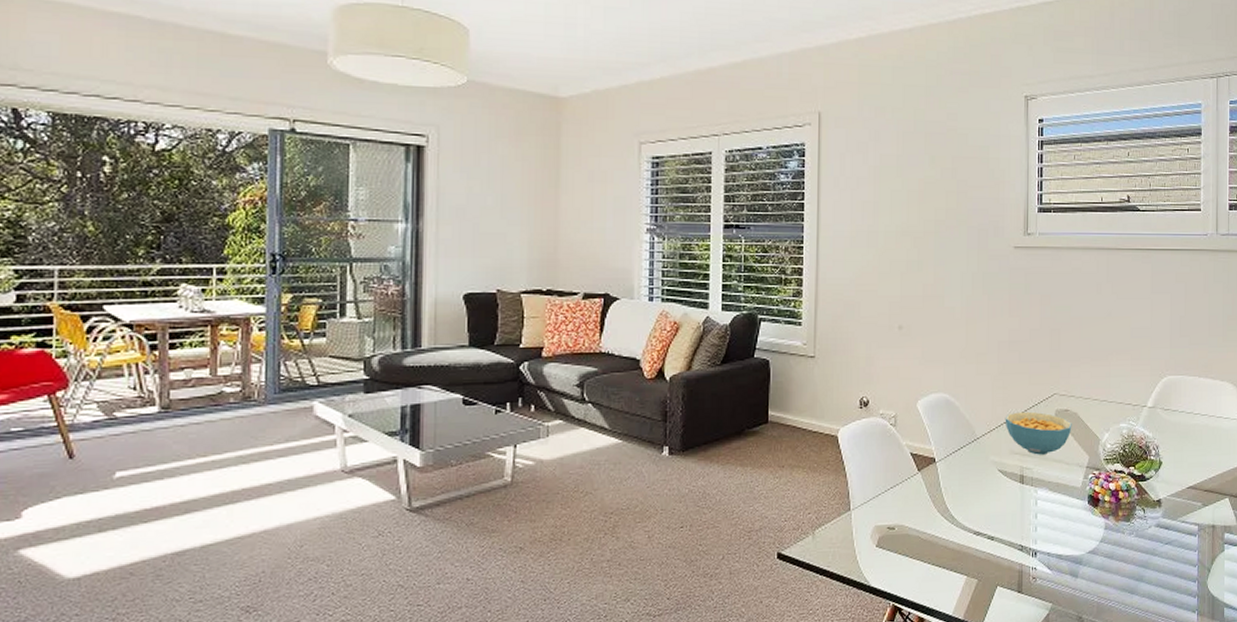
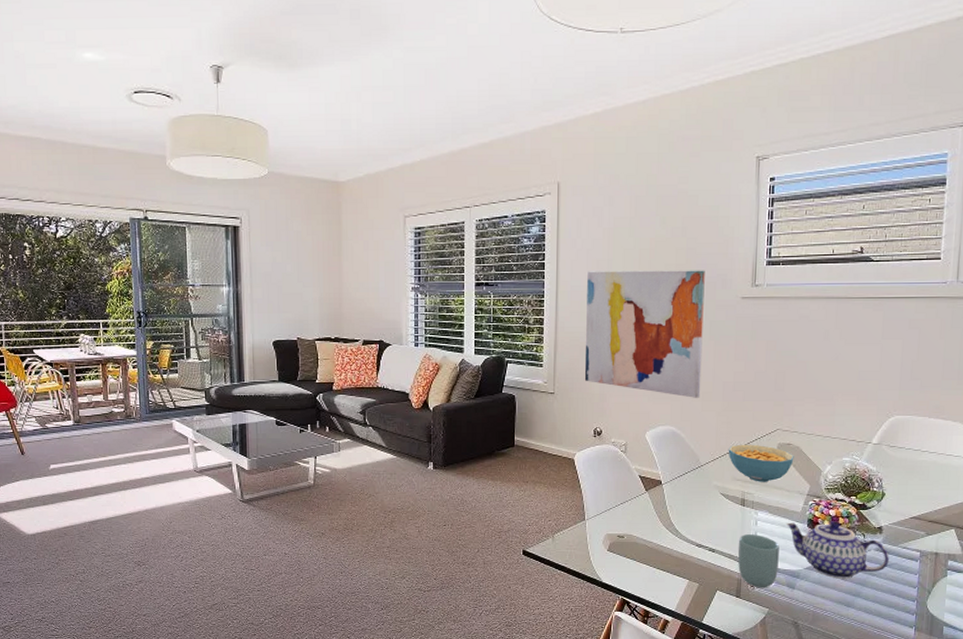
wall art: none [849,214,977,360] -> present [584,270,705,398]
cup: none [1018,515,1061,580] -> present [737,533,779,588]
teapot: none [1066,496,1169,562] -> present [786,521,889,579]

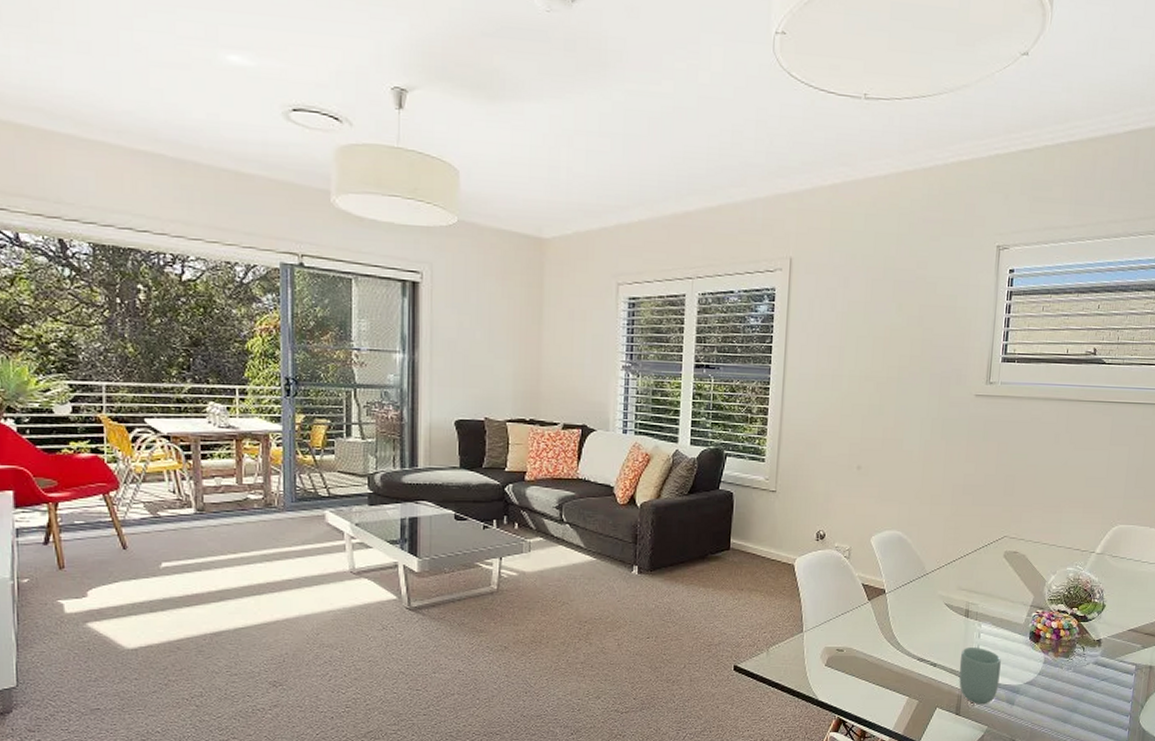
wall art: present [584,270,705,398] -> none [809,358,940,501]
cereal bowl: present [728,444,794,482] -> none [954,551,1020,592]
teapot: present [786,521,889,579] -> none [1008,634,1107,694]

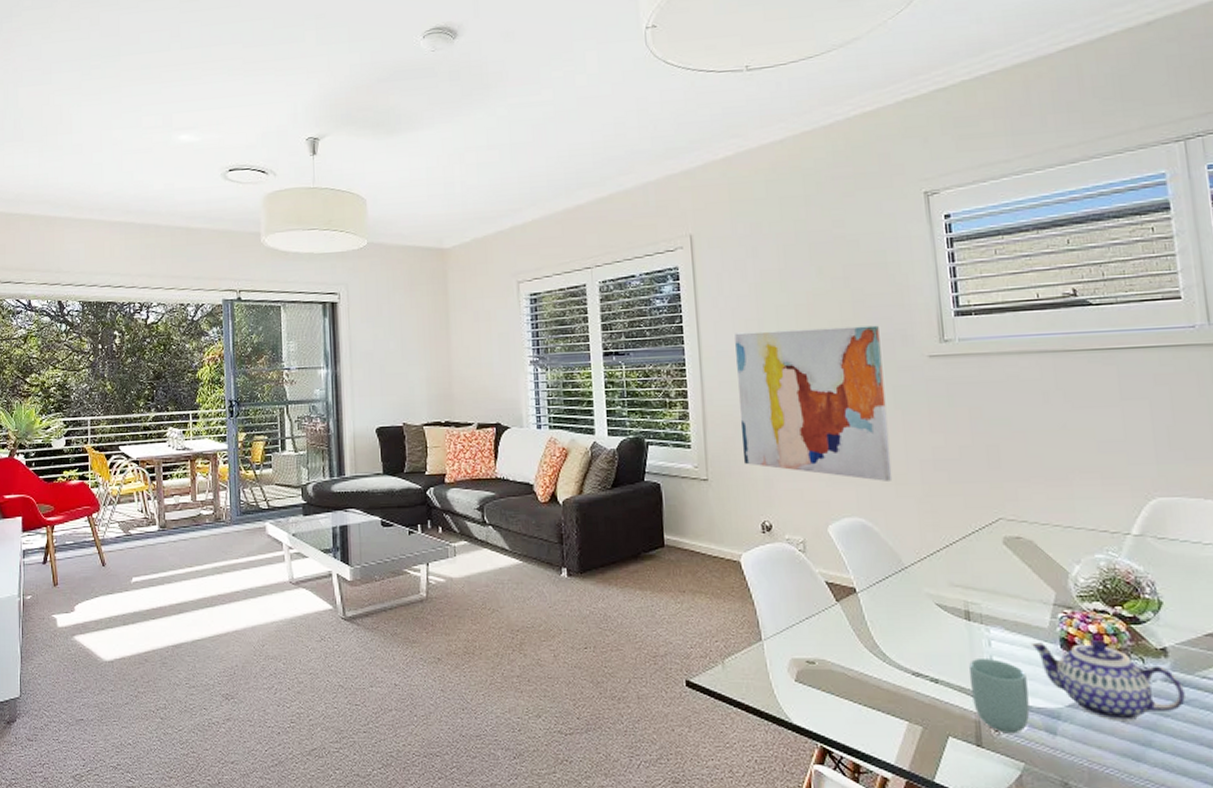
wall art: none [809,358,940,501] -> present [735,325,893,481]
teapot: none [1008,634,1107,694] -> present [1030,640,1185,721]

